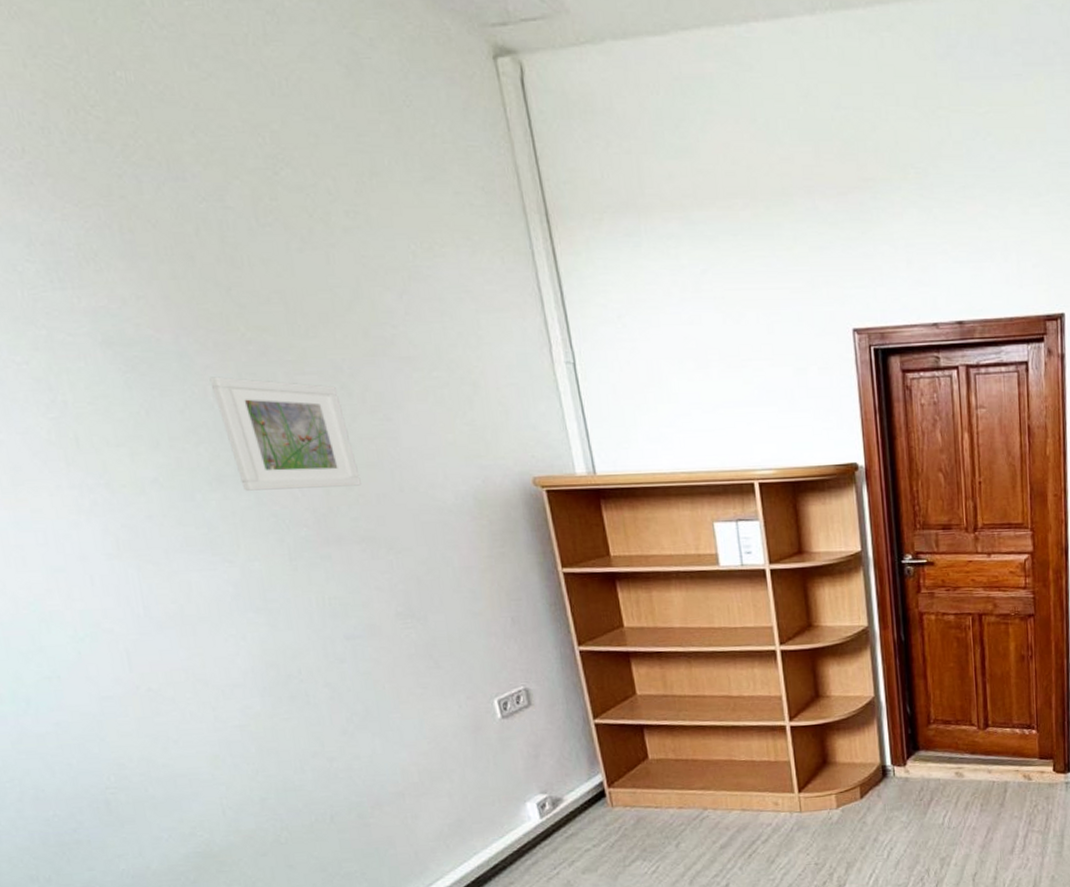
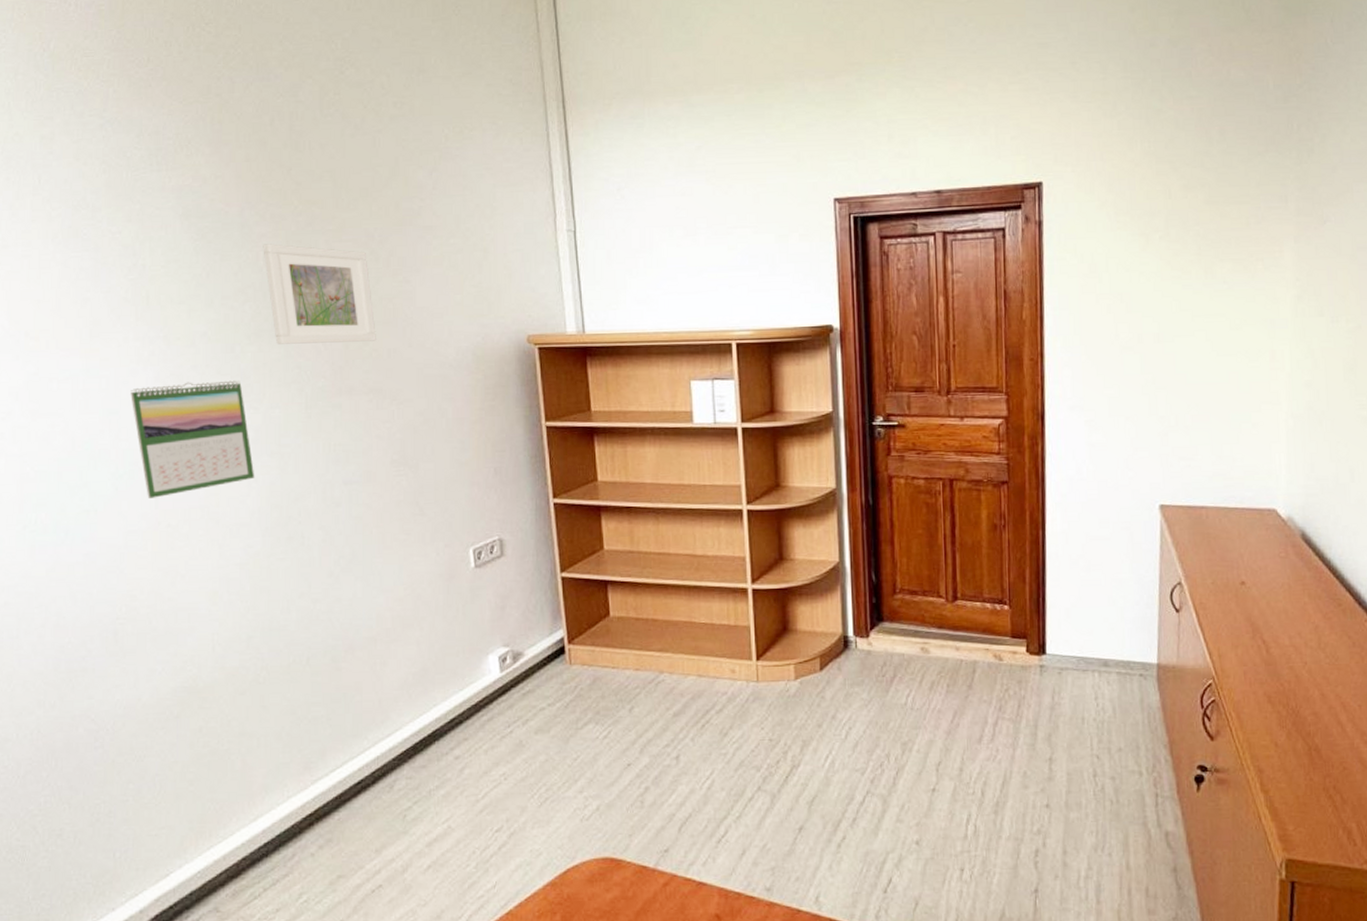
calendar: none [75,531,243,662] -> present [130,380,255,498]

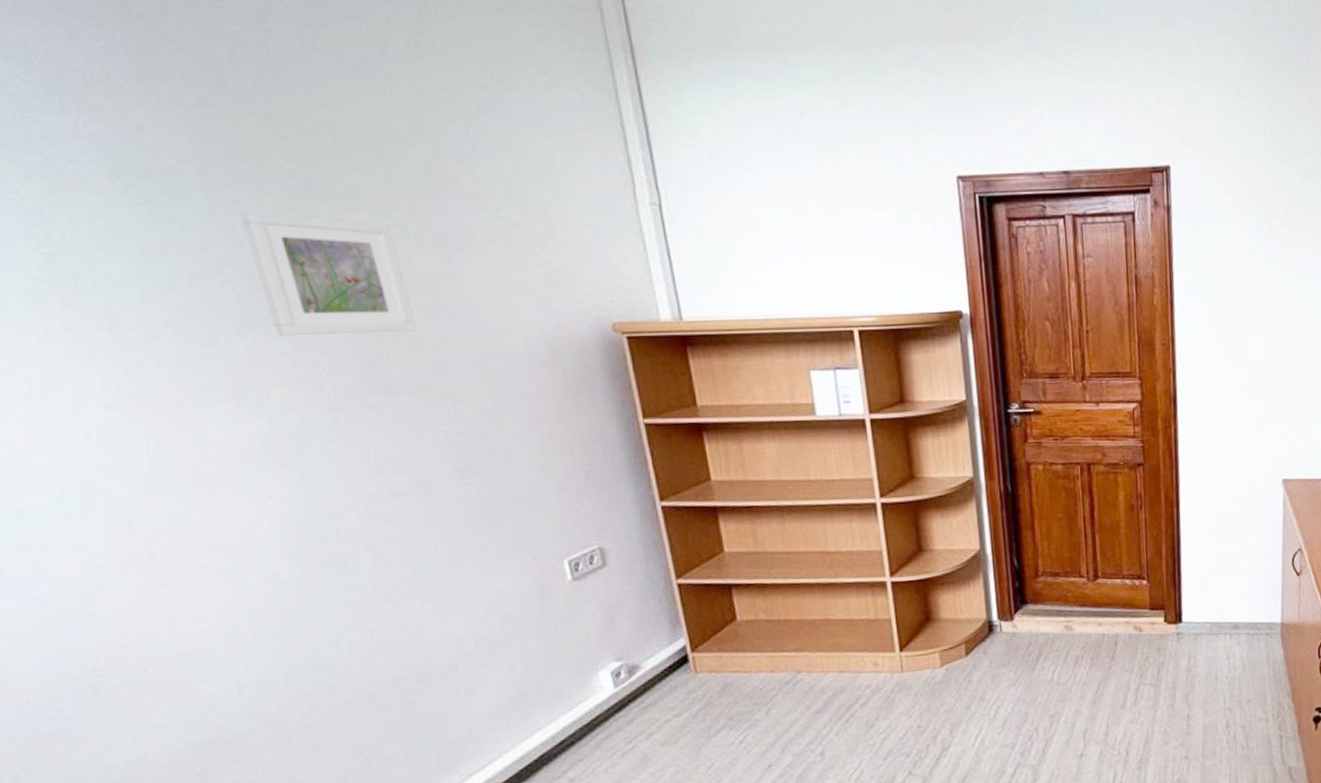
calendar: present [130,380,255,498] -> none [68,379,270,526]

